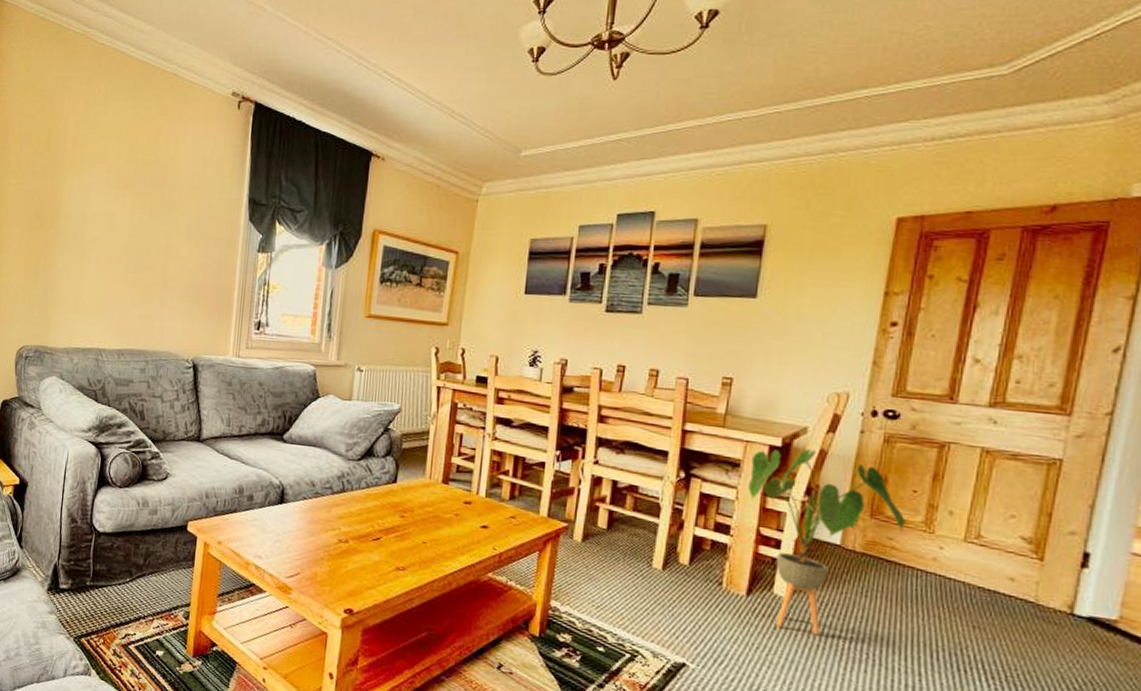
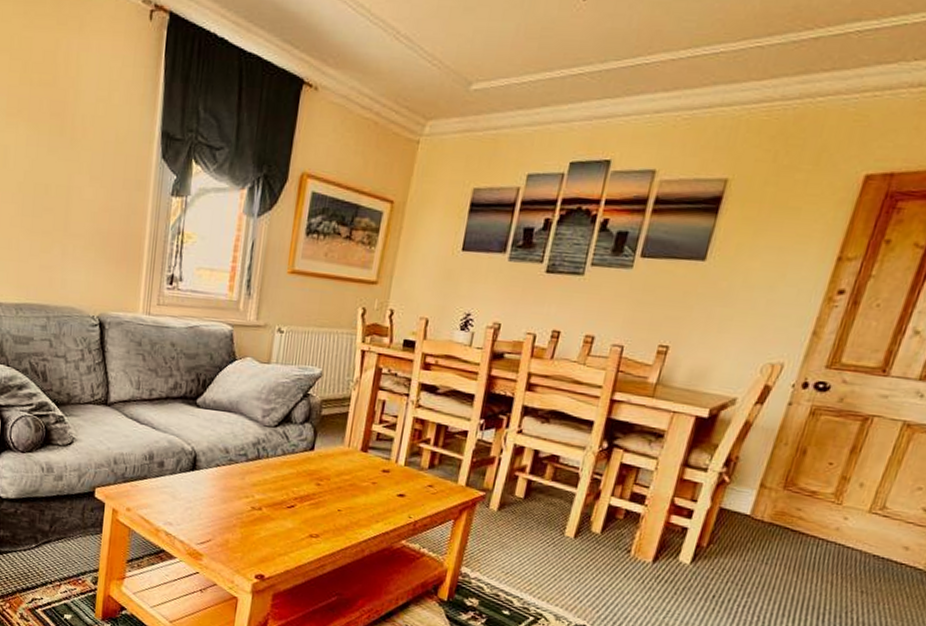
house plant: present [747,448,905,636] -> none [668,420,817,600]

